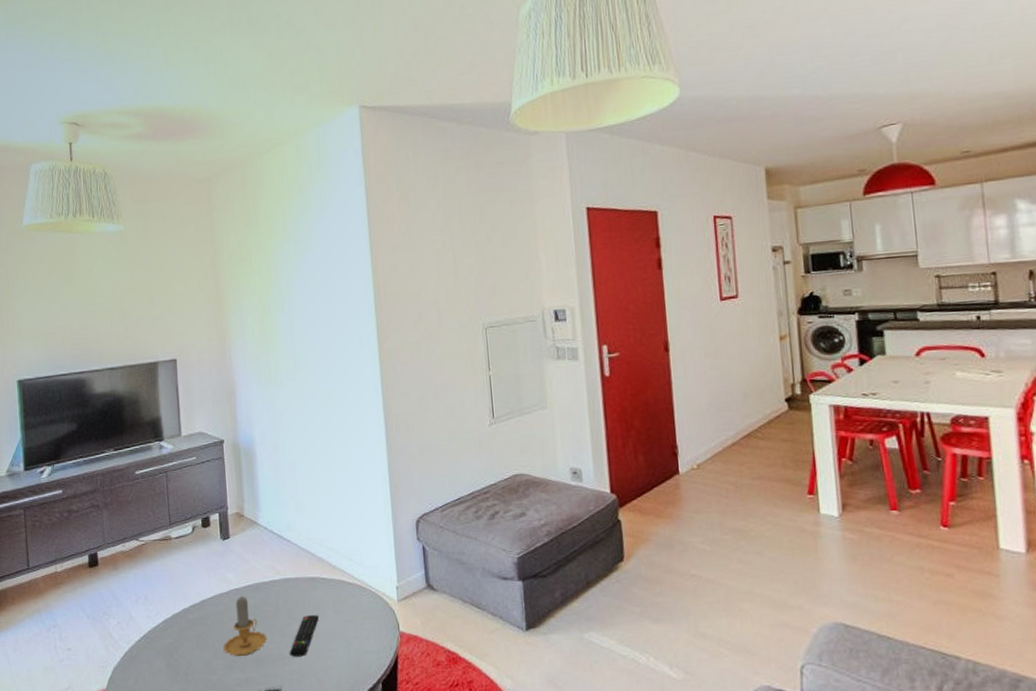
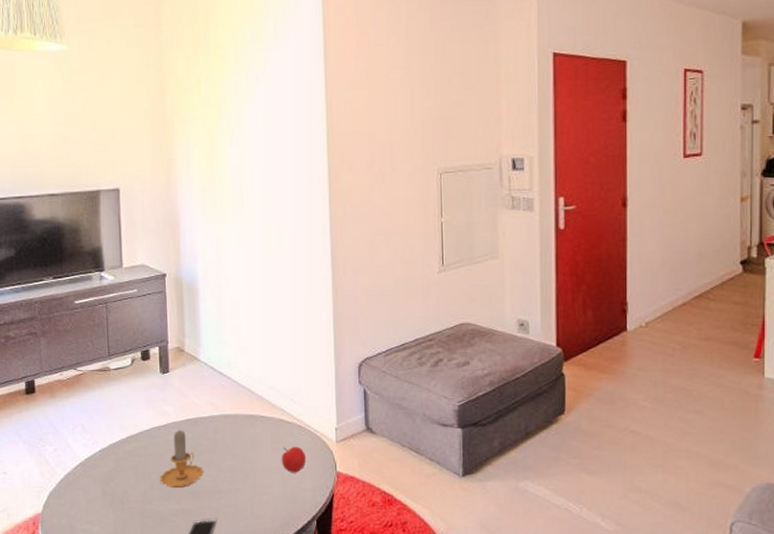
remote control: present [289,615,319,657] -> none [225,452,256,491]
fruit: none [343,607,369,635] -> present [281,446,307,473]

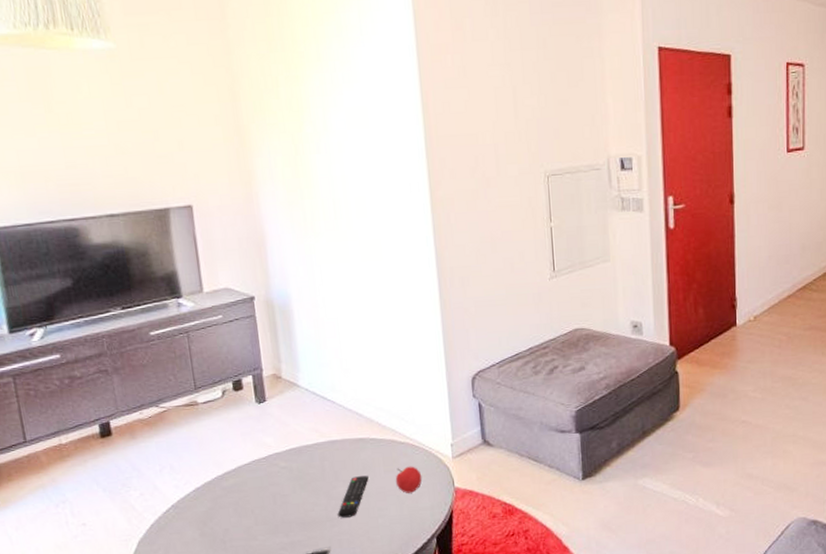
candle: present [159,429,203,489] -> none [263,460,312,522]
remote control: none [225,452,256,491] -> present [337,475,369,518]

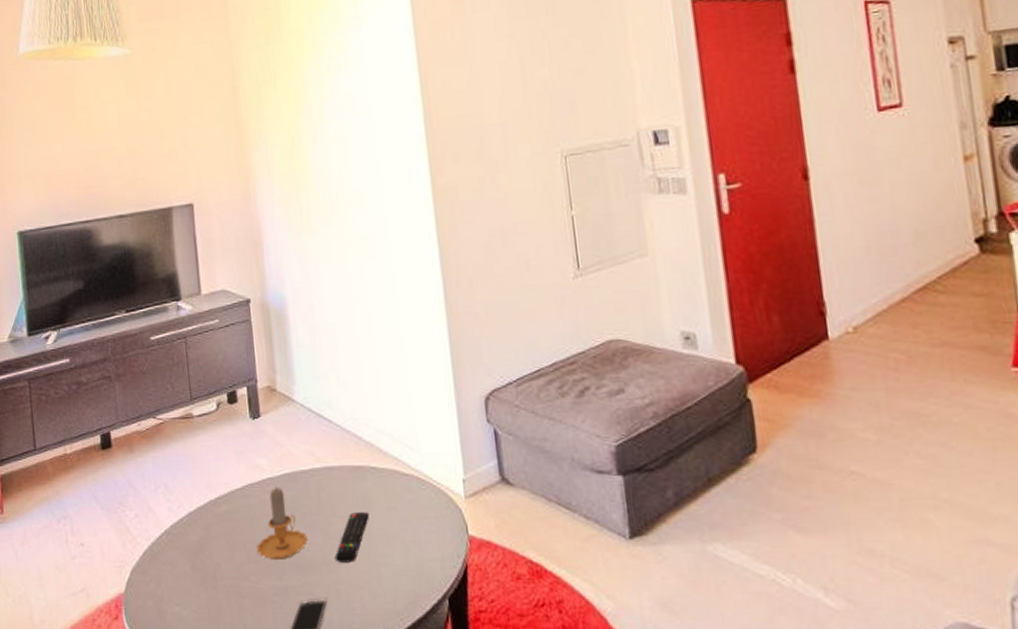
candle: none [263,460,312,522] -> present [256,486,308,561]
fruit: present [395,466,423,493] -> none [399,504,431,538]

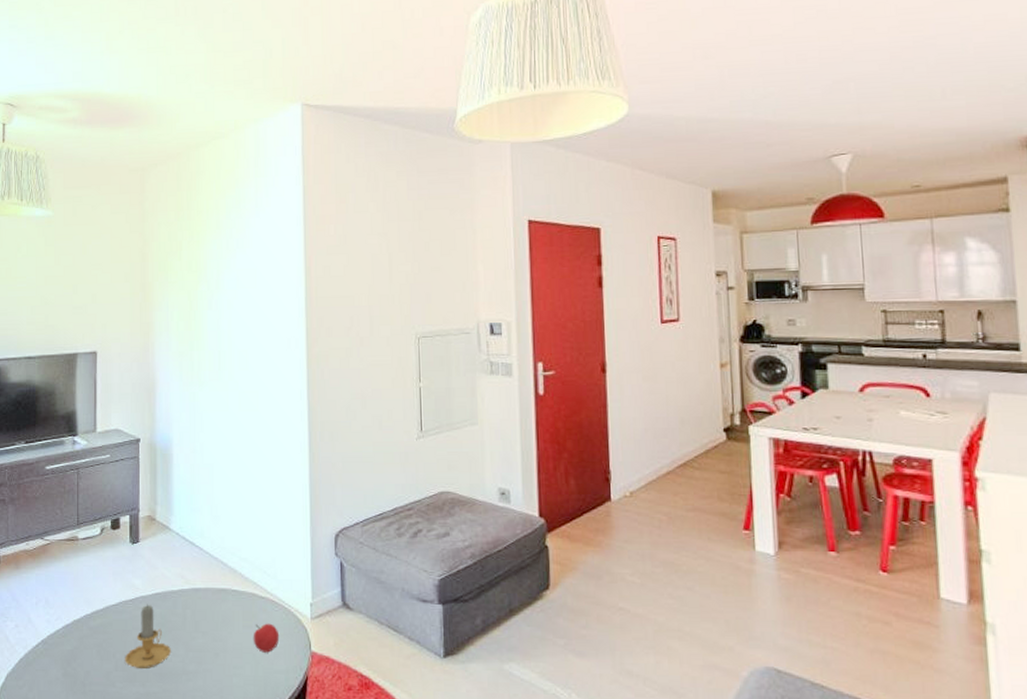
remote control: present [335,512,369,563] -> none [194,629,227,673]
fruit: none [399,504,431,538] -> present [253,623,280,653]

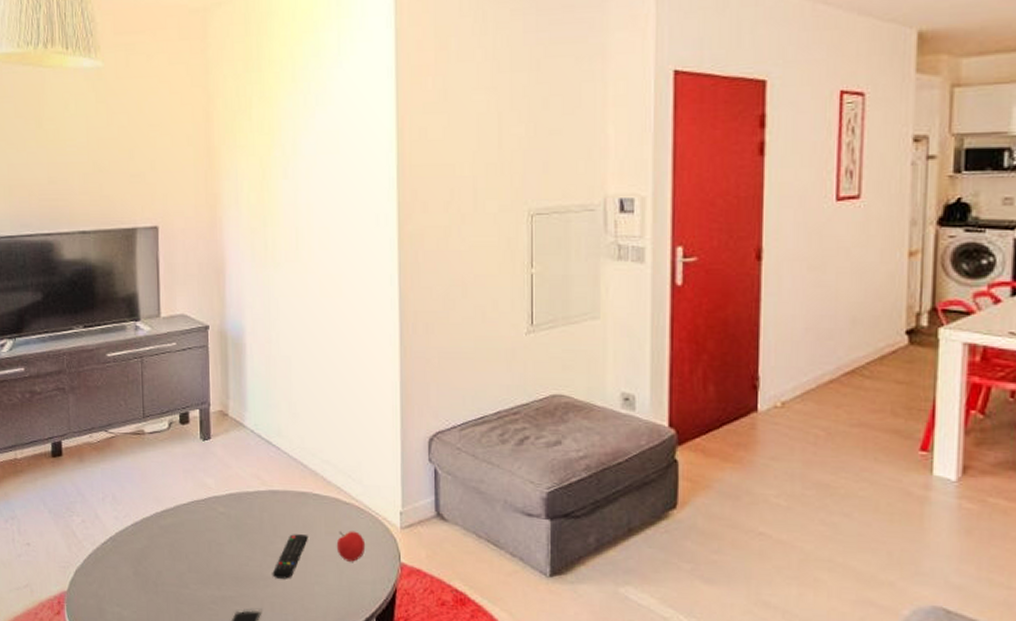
candle: present [124,604,171,670] -> none [197,504,247,573]
remote control: none [194,629,227,673] -> present [272,534,308,579]

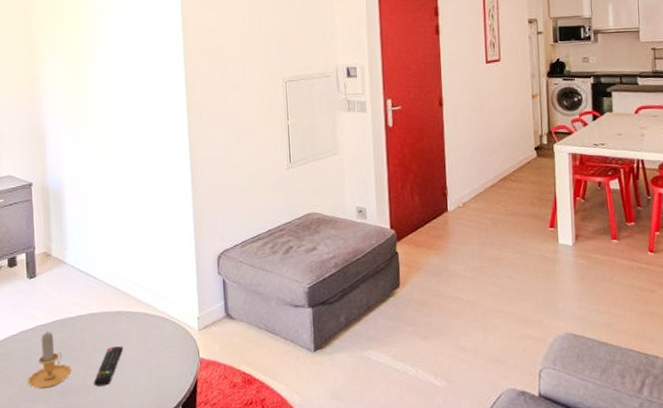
candle: none [197,504,247,573] -> present [27,331,71,389]
fruit: present [336,531,366,562] -> none [147,337,171,363]

